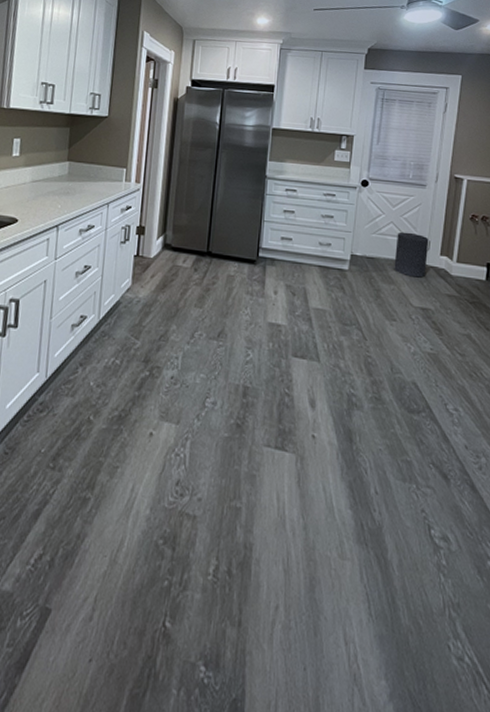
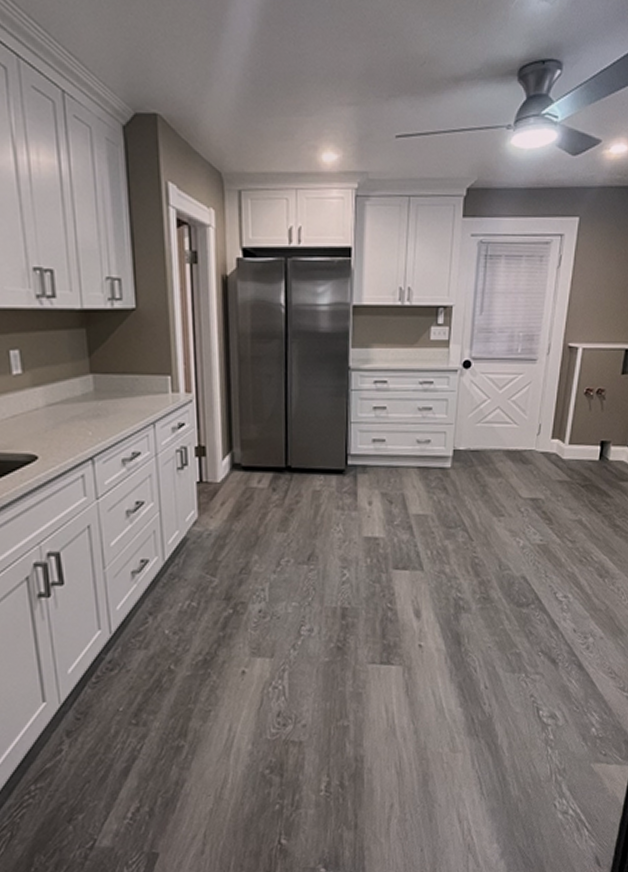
trash can: present [394,231,429,278] -> none [501,416,540,467]

